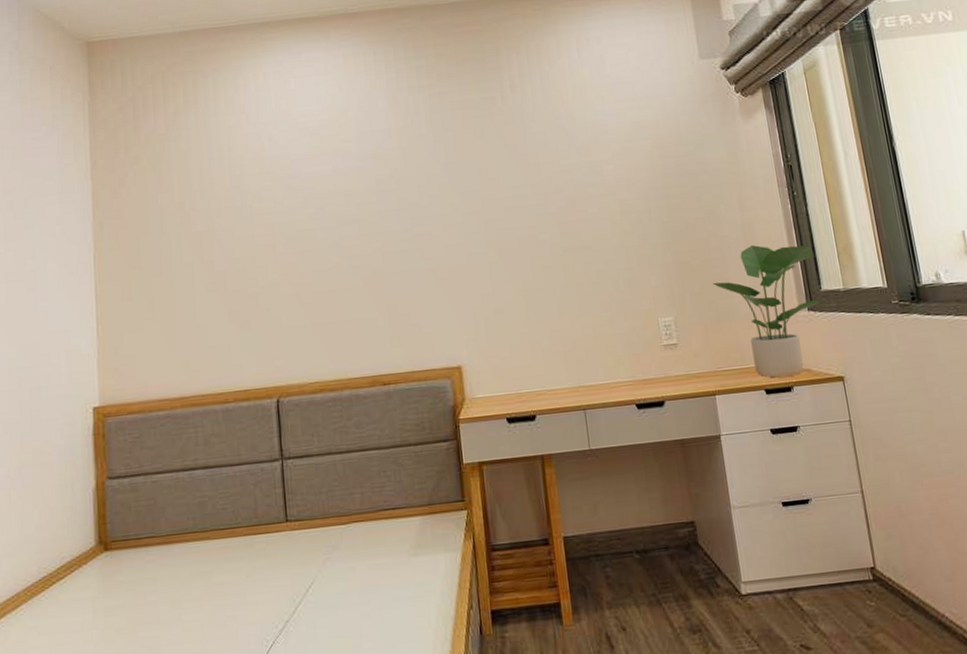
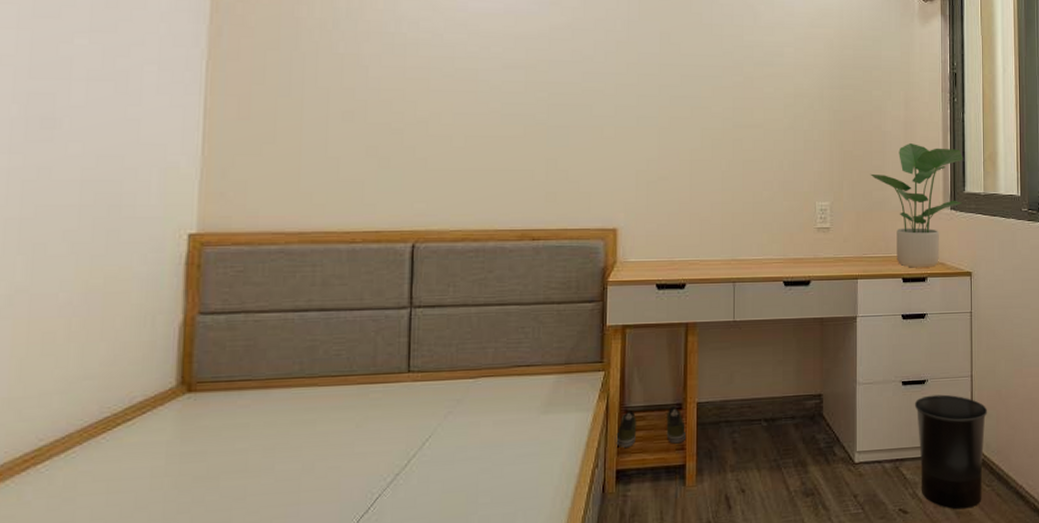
shoe: none [485,542,558,587] -> present [614,406,687,448]
waste bin: none [799,514,898,644] -> present [914,394,988,510]

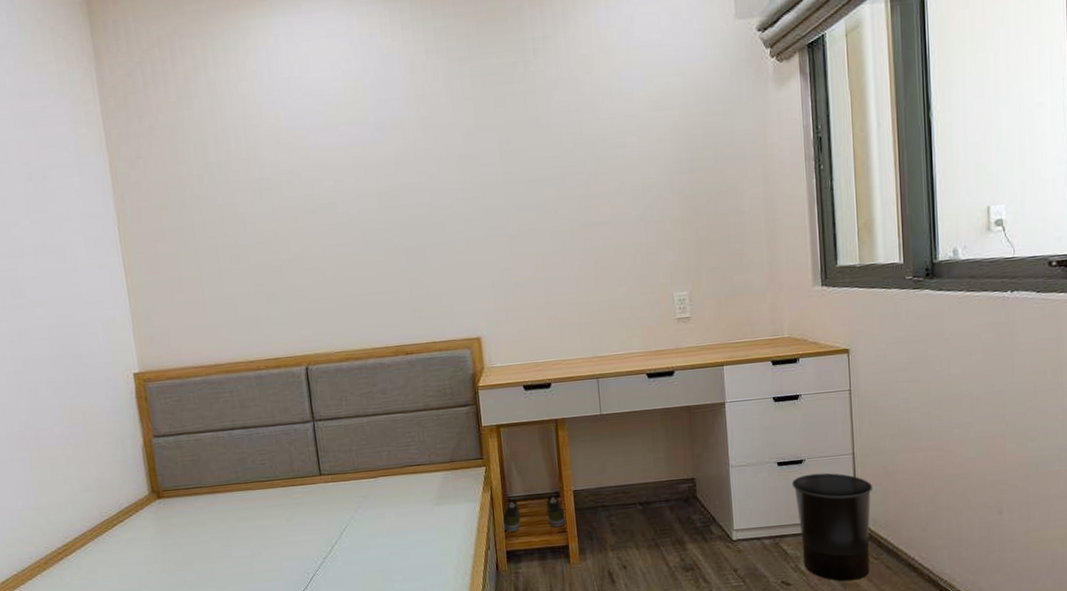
potted plant: present [870,142,964,268] -> none [729,220,834,350]

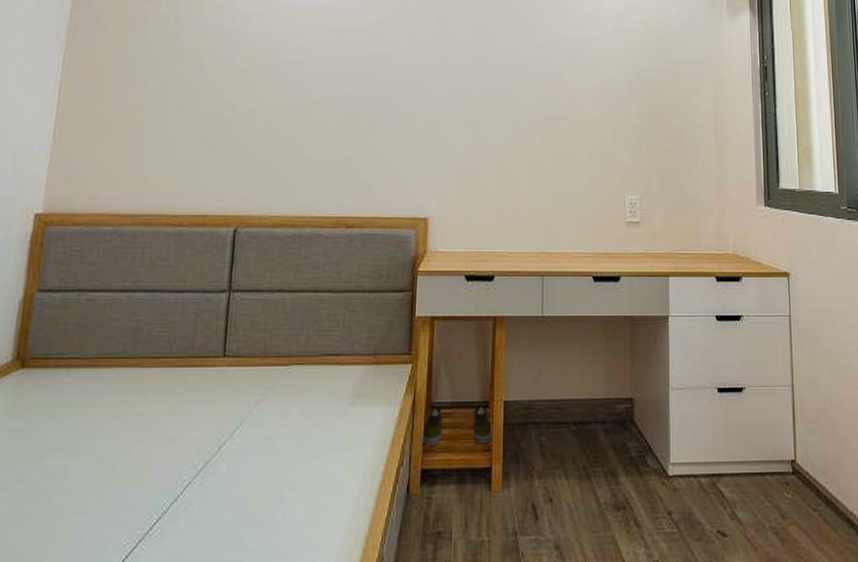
waste bin: present [791,472,873,581] -> none [731,404,812,535]

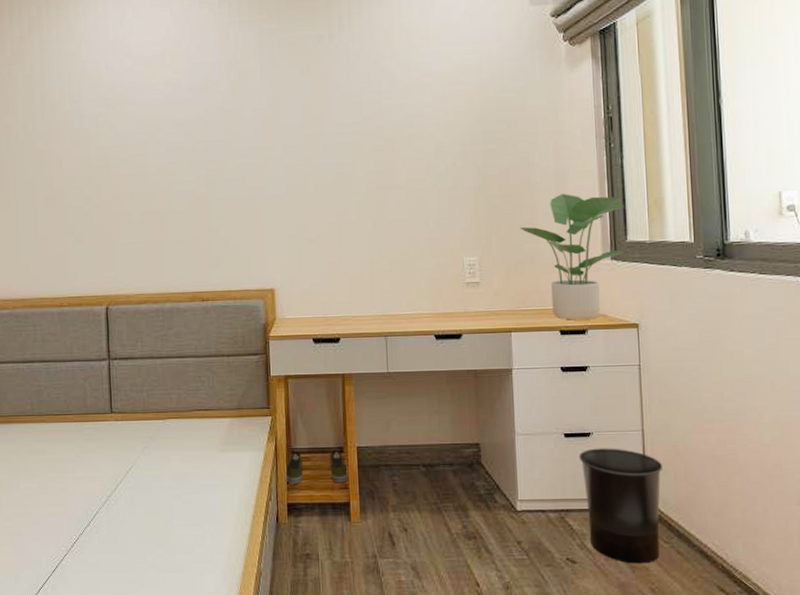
potted plant: none [680,136,777,267] -> present [519,193,624,320]
waste bin: none [731,404,812,535] -> present [578,448,663,564]

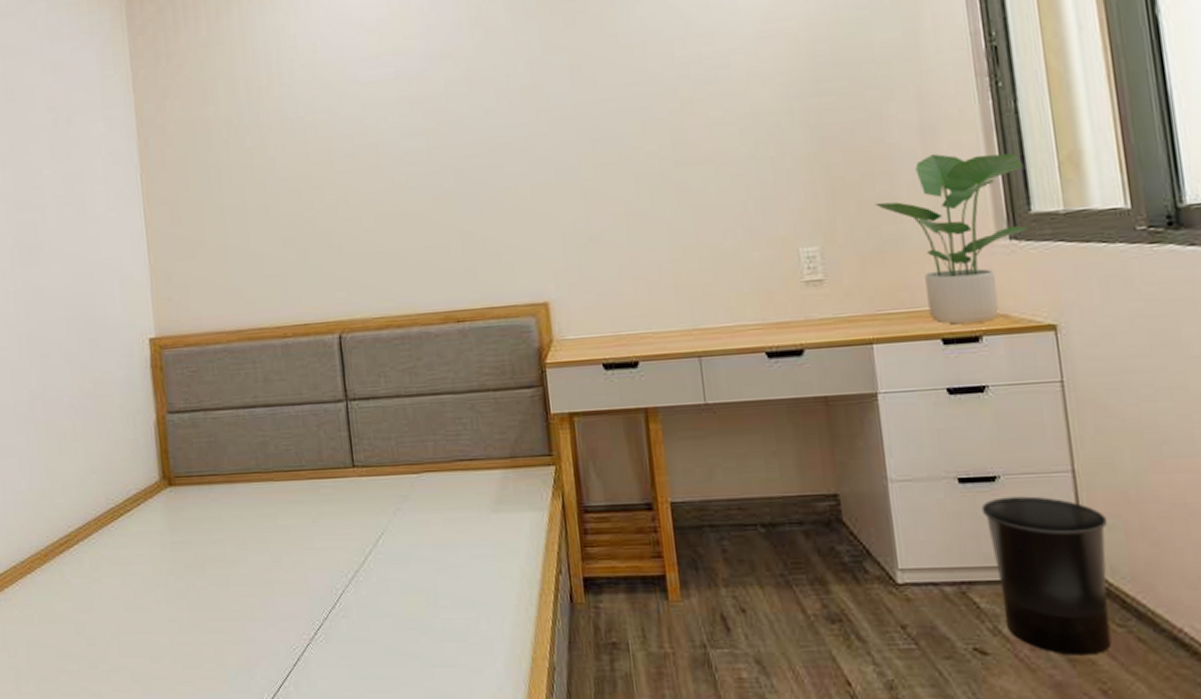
shoe: present [284,450,349,484] -> none [576,507,663,553]

